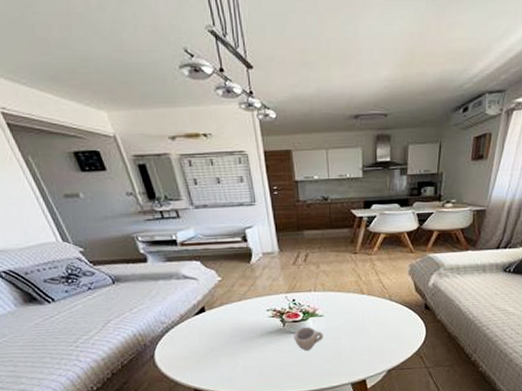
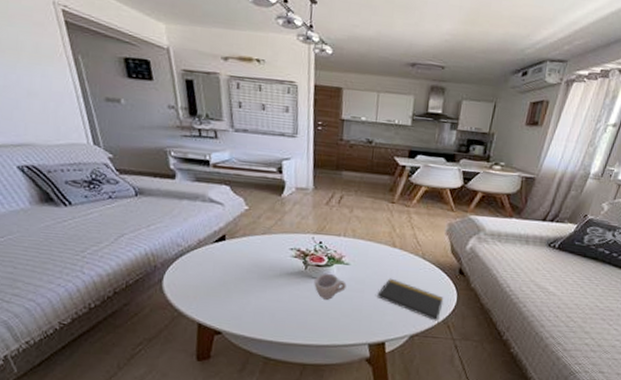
notepad: none [353,322,414,354] -> present [377,278,444,321]

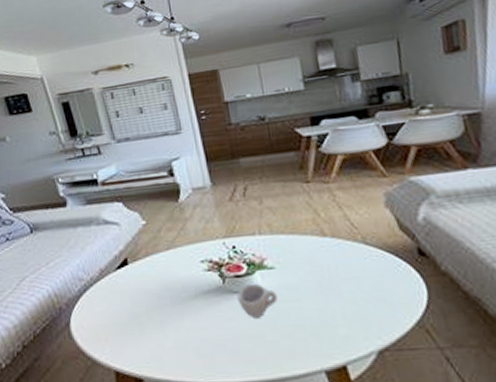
notepad: present [377,278,444,321] -> none [319,277,411,326]

